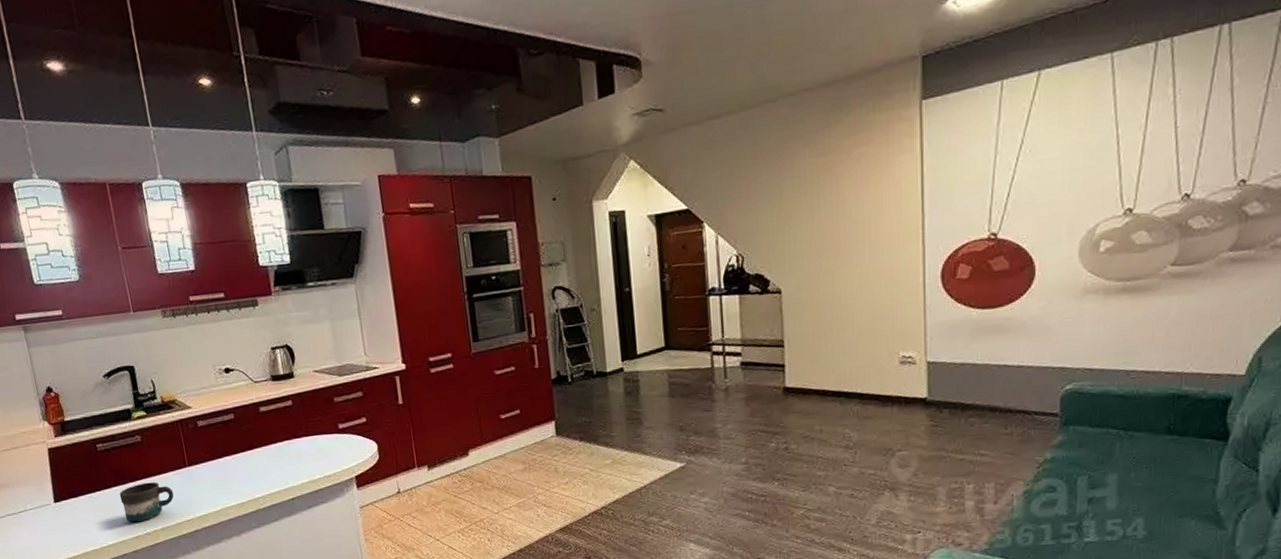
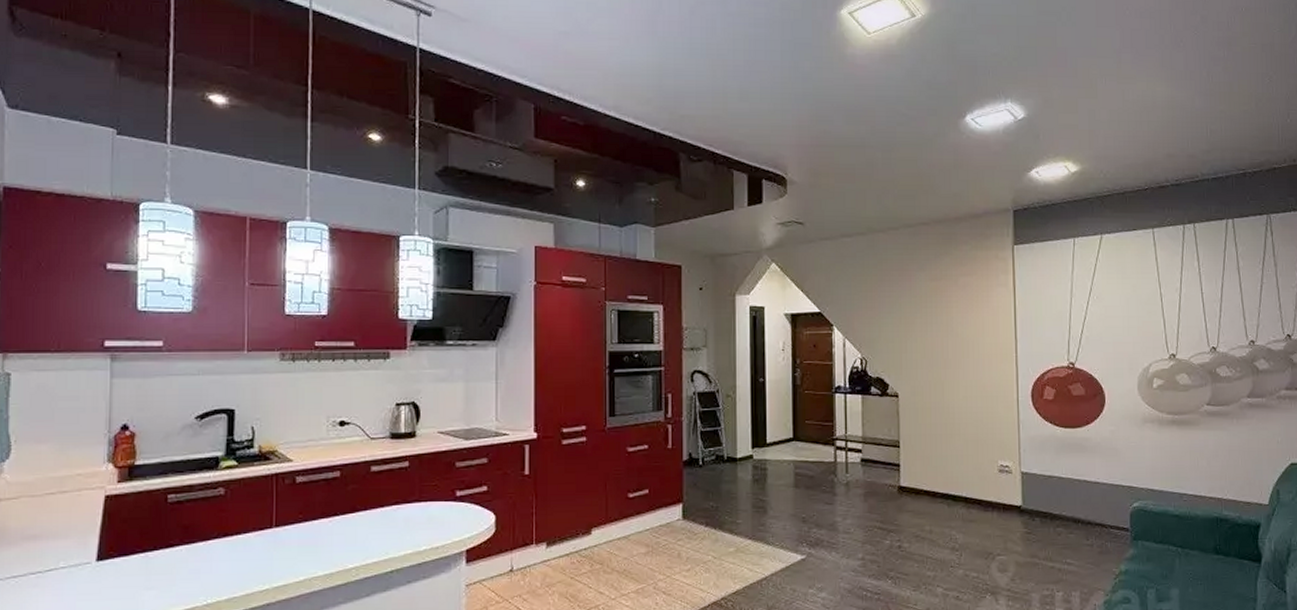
mug: present [119,482,174,522] -> none [182,543,251,590]

